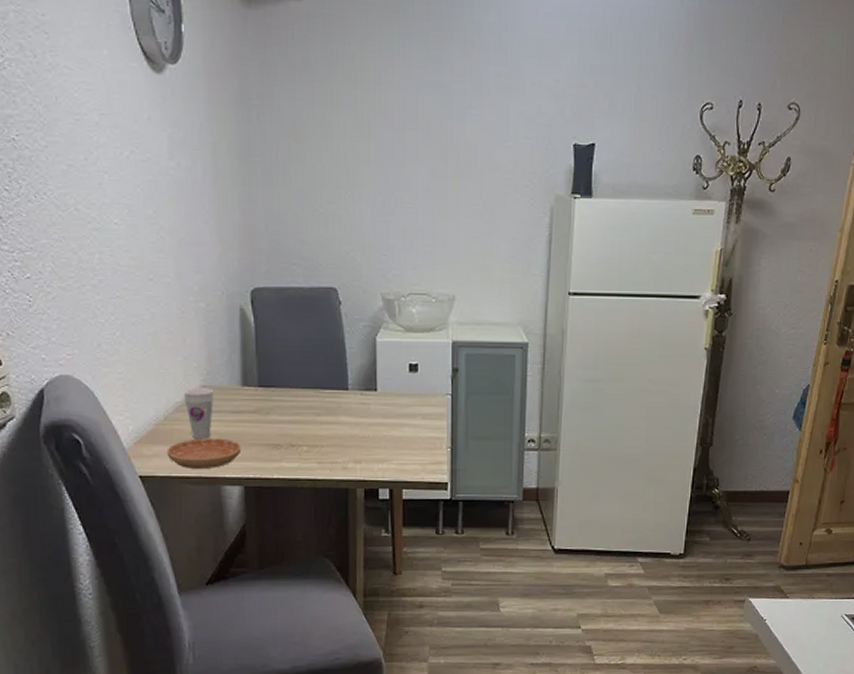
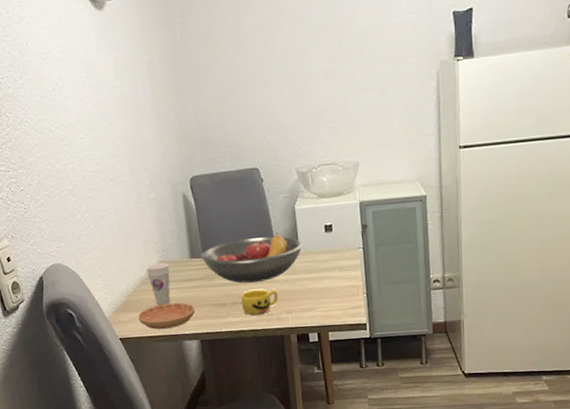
fruit bowl: none [255,366,382,422] -> present [201,232,304,283]
cup: none [300,432,346,462] -> present [240,289,279,316]

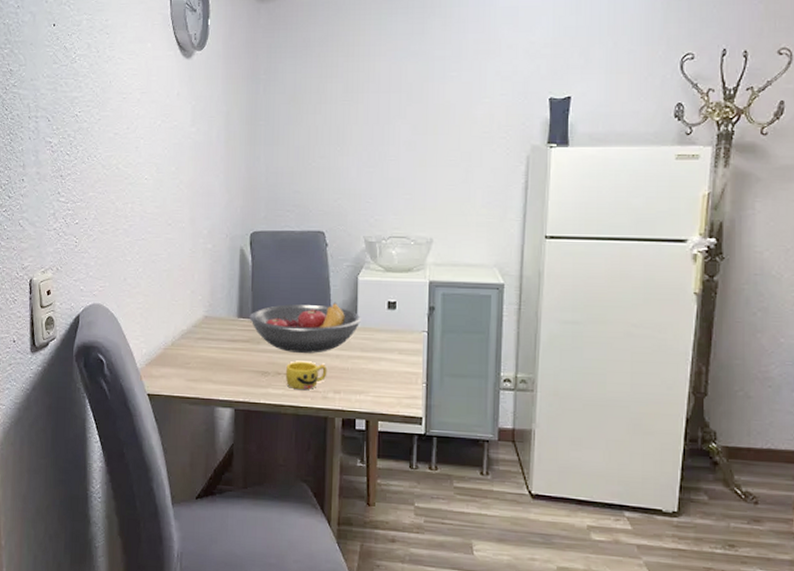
saucer: present [138,302,196,329] -> none [171,363,235,391]
cup: present [146,262,171,305] -> none [189,317,213,364]

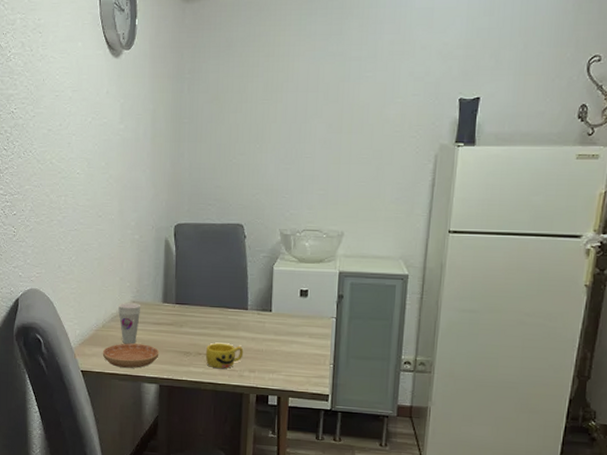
saucer: none [171,363,235,391] -> present [102,343,159,368]
cup: none [189,317,213,364] -> present [118,302,140,345]
fruit bowl: present [249,302,362,353] -> none [173,290,276,336]

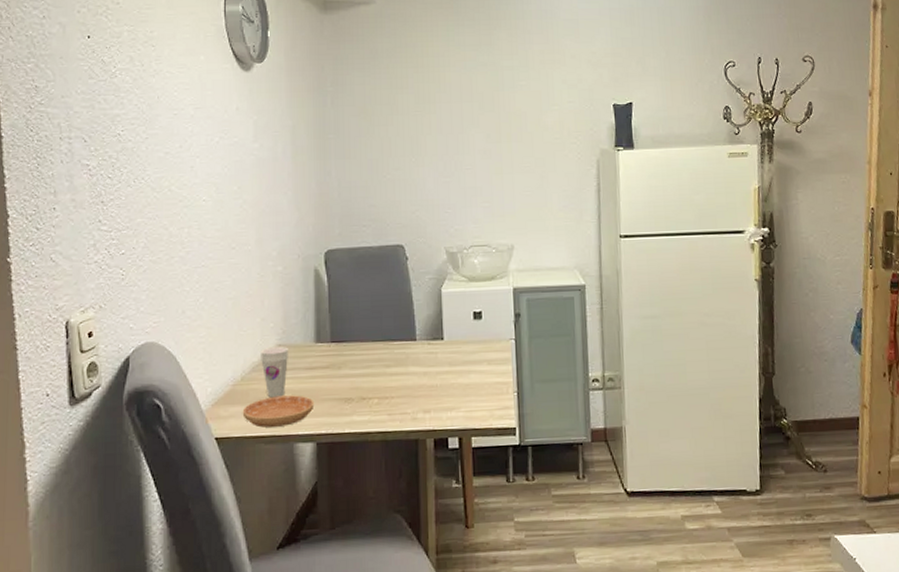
cup: present [205,343,244,369] -> none [370,383,415,414]

